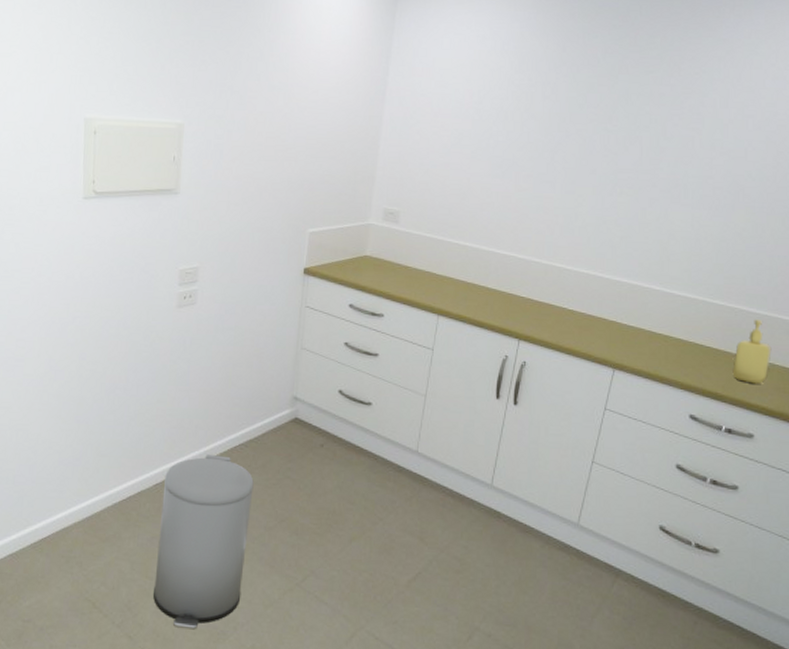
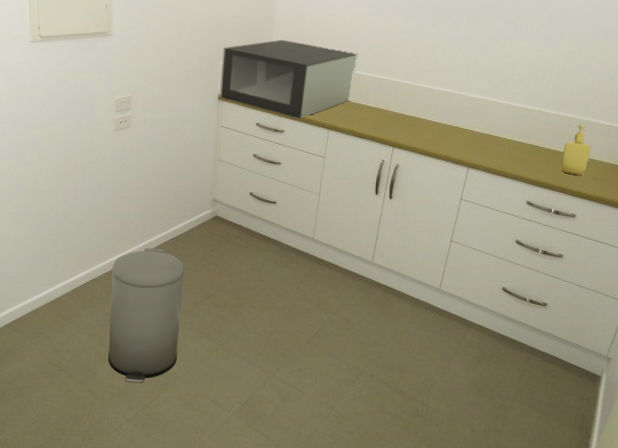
microwave: none [305,203,477,302] -> present [219,39,359,120]

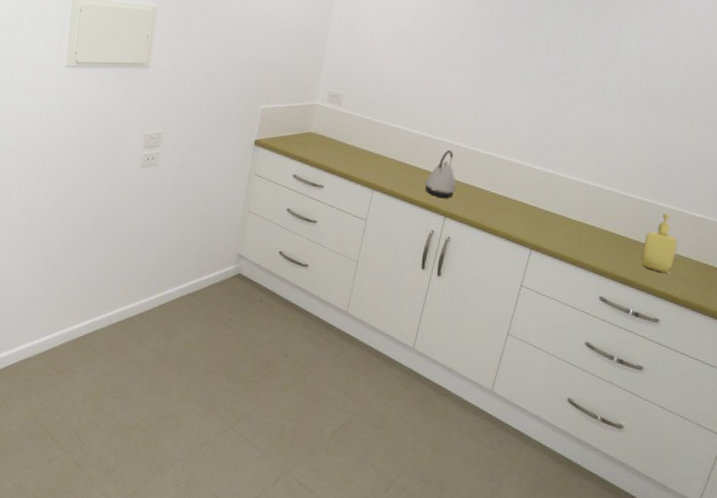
pedal bin: present [108,247,184,383] -> none [100,300,198,462]
microwave: present [219,39,359,120] -> none [256,87,412,176]
kettle: none [374,87,401,130] -> present [424,149,456,198]

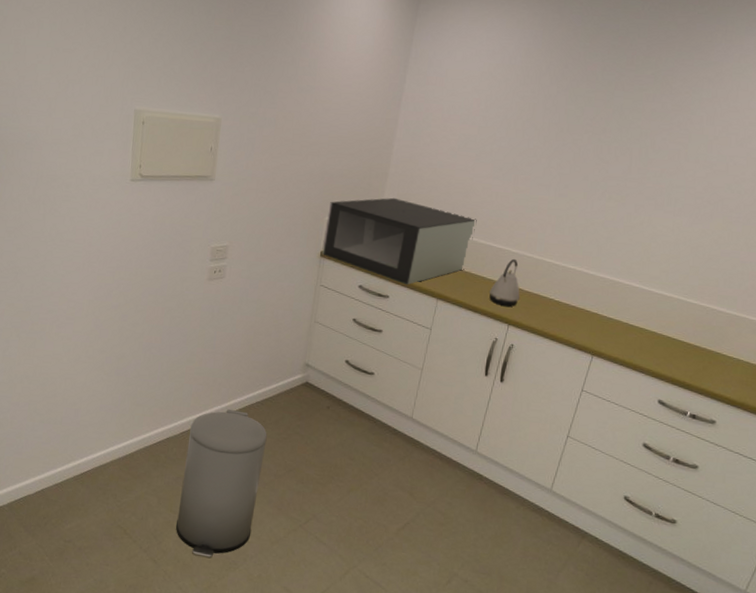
pedal bin: none [100,300,198,462] -> present [176,408,267,559]
microwave: none [256,87,412,176] -> present [321,197,477,286]
soap dispenser: present [641,212,678,273] -> none [700,318,738,376]

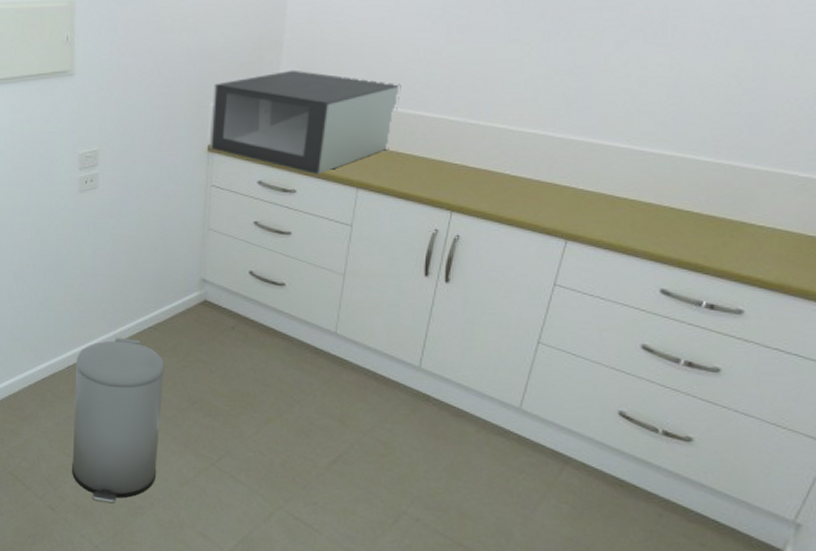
kettle: present [489,258,520,307] -> none [423,128,464,188]

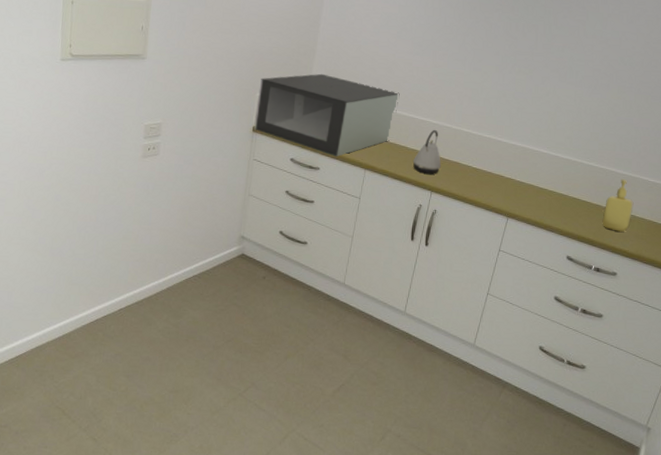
pedal bin: present [72,337,164,504] -> none [116,283,205,433]
kettle: none [423,128,464,188] -> present [412,129,441,174]
soap dispenser: none [718,176,773,252] -> present [602,179,634,232]

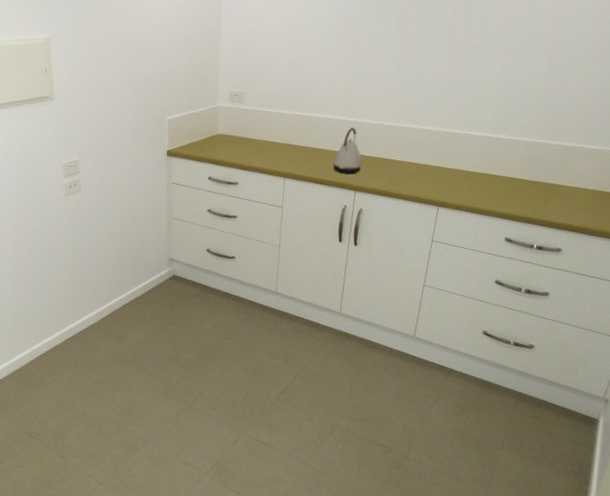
microwave: present [254,73,400,157] -> none [168,87,312,170]
soap dispenser: present [602,179,634,232] -> none [541,150,576,206]

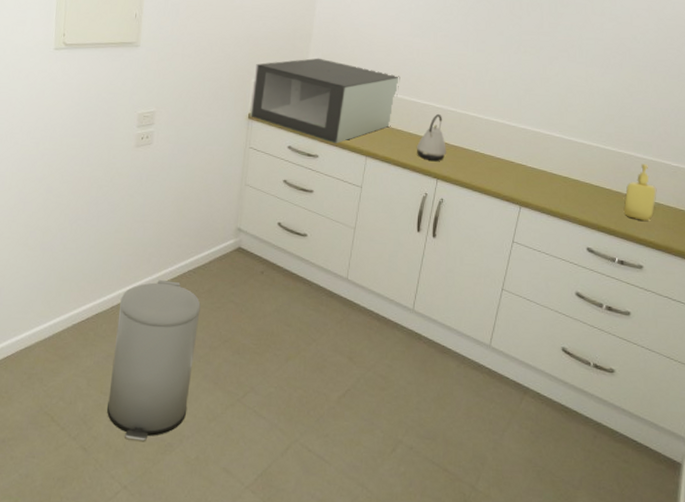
pedal bin: none [73,311,146,447] -> present [107,279,201,442]
microwave: none [168,87,312,170] -> present [249,58,400,144]
soap dispenser: none [541,150,576,206] -> present [623,163,657,221]

